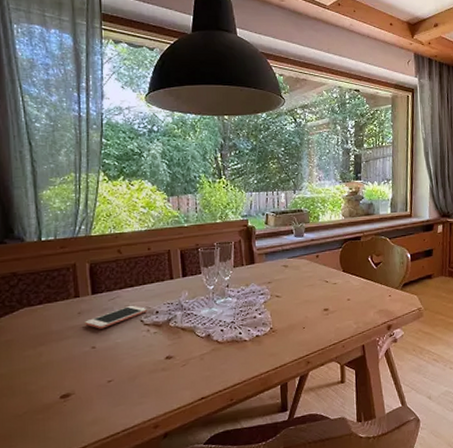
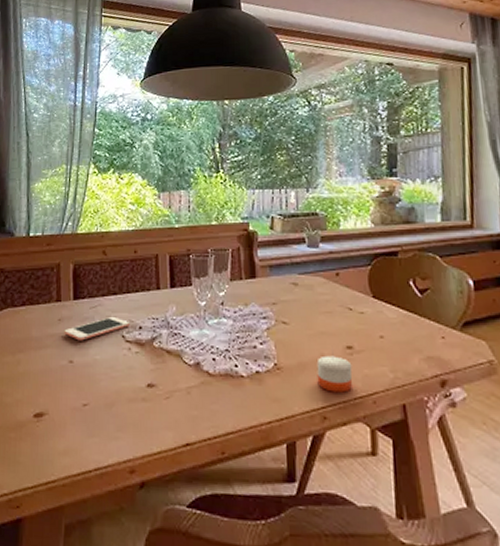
candle: none [302,317,328,344] -> present [316,355,353,393]

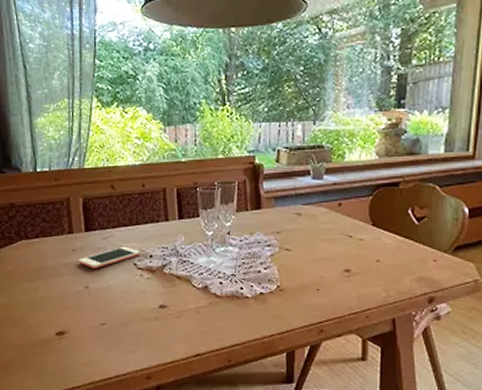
candle: present [316,355,353,393] -> none [316,278,349,310]

